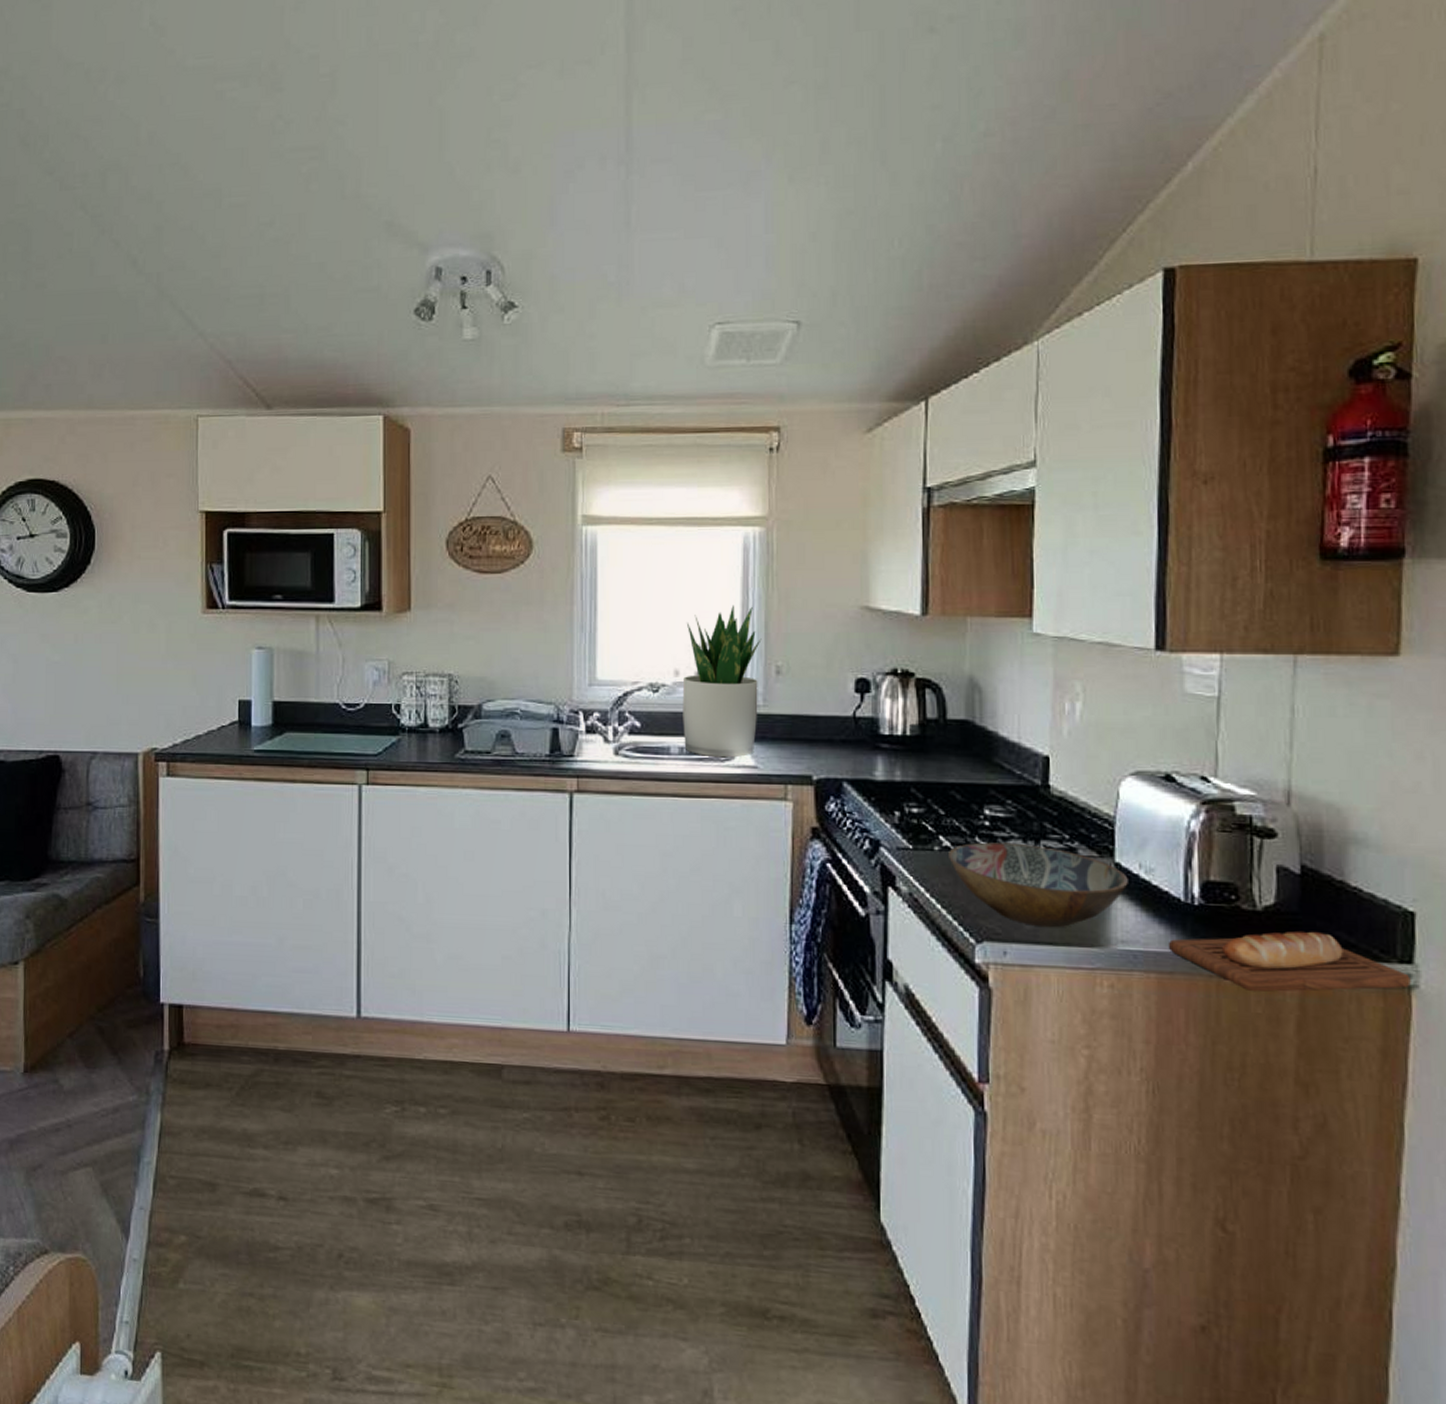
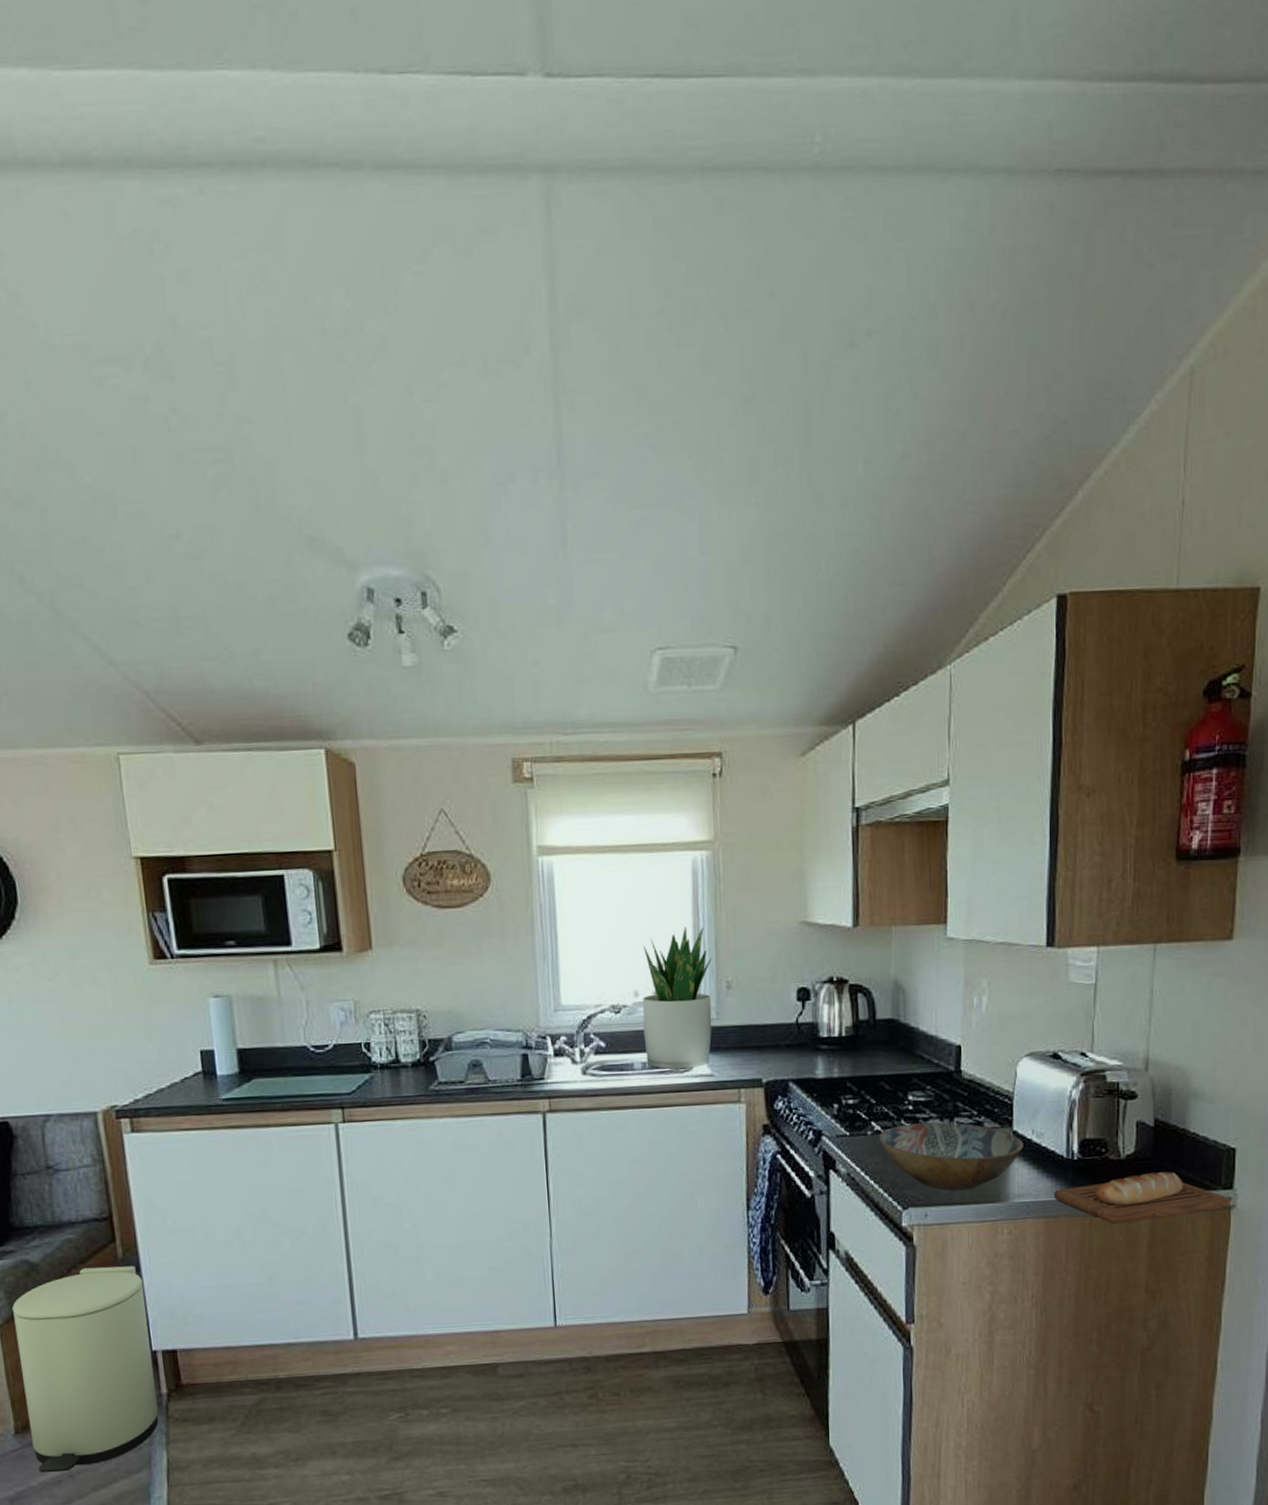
pedal bin: none [38,908,160,1120] -> present [12,1265,158,1473]

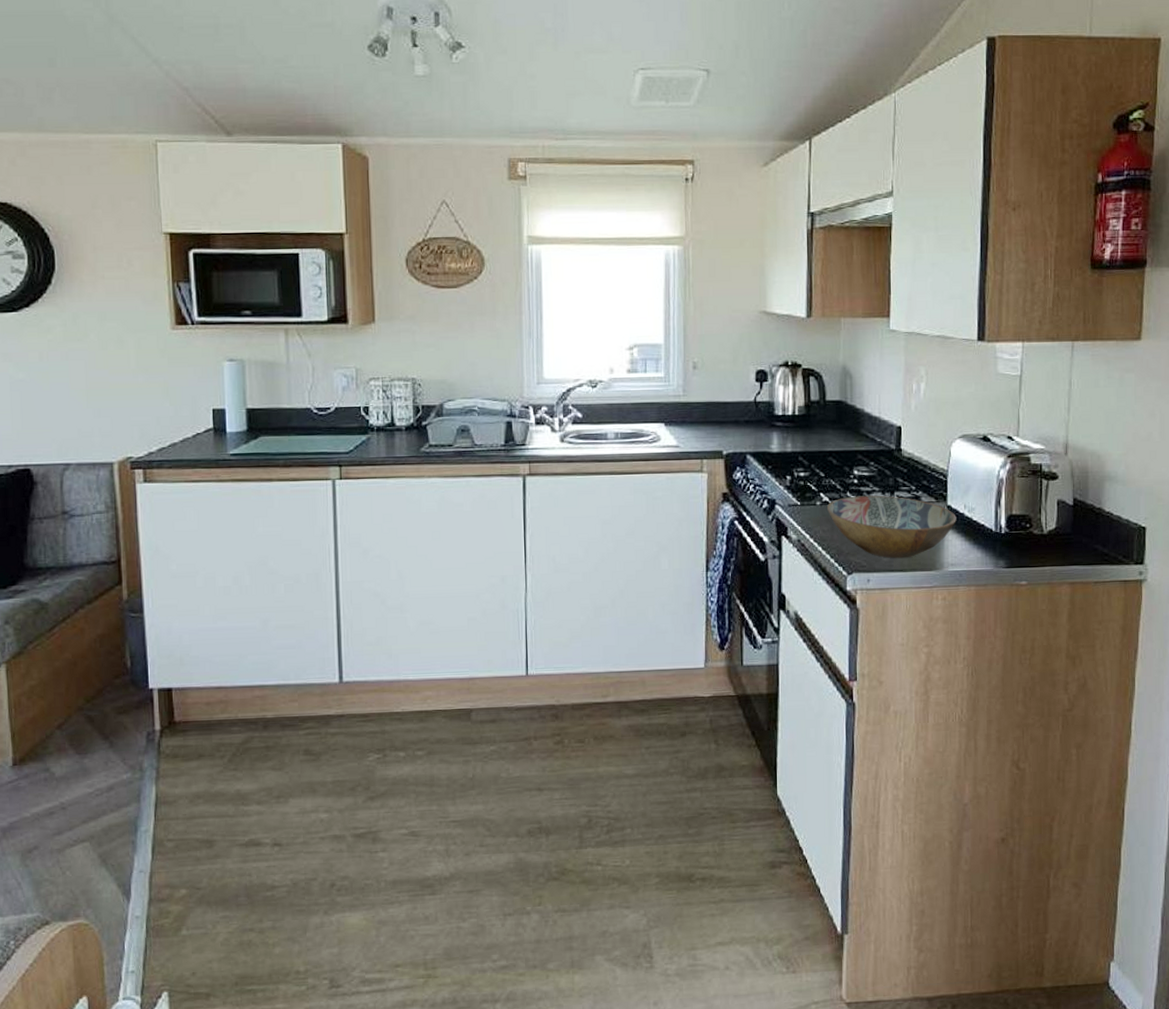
pedal bin: present [12,1265,158,1473] -> none [19,607,151,805]
planter: present [642,926,713,1070] -> none [616,312,681,440]
bread loaf: present [1053,1171,1231,1225] -> none [983,546,1142,594]

